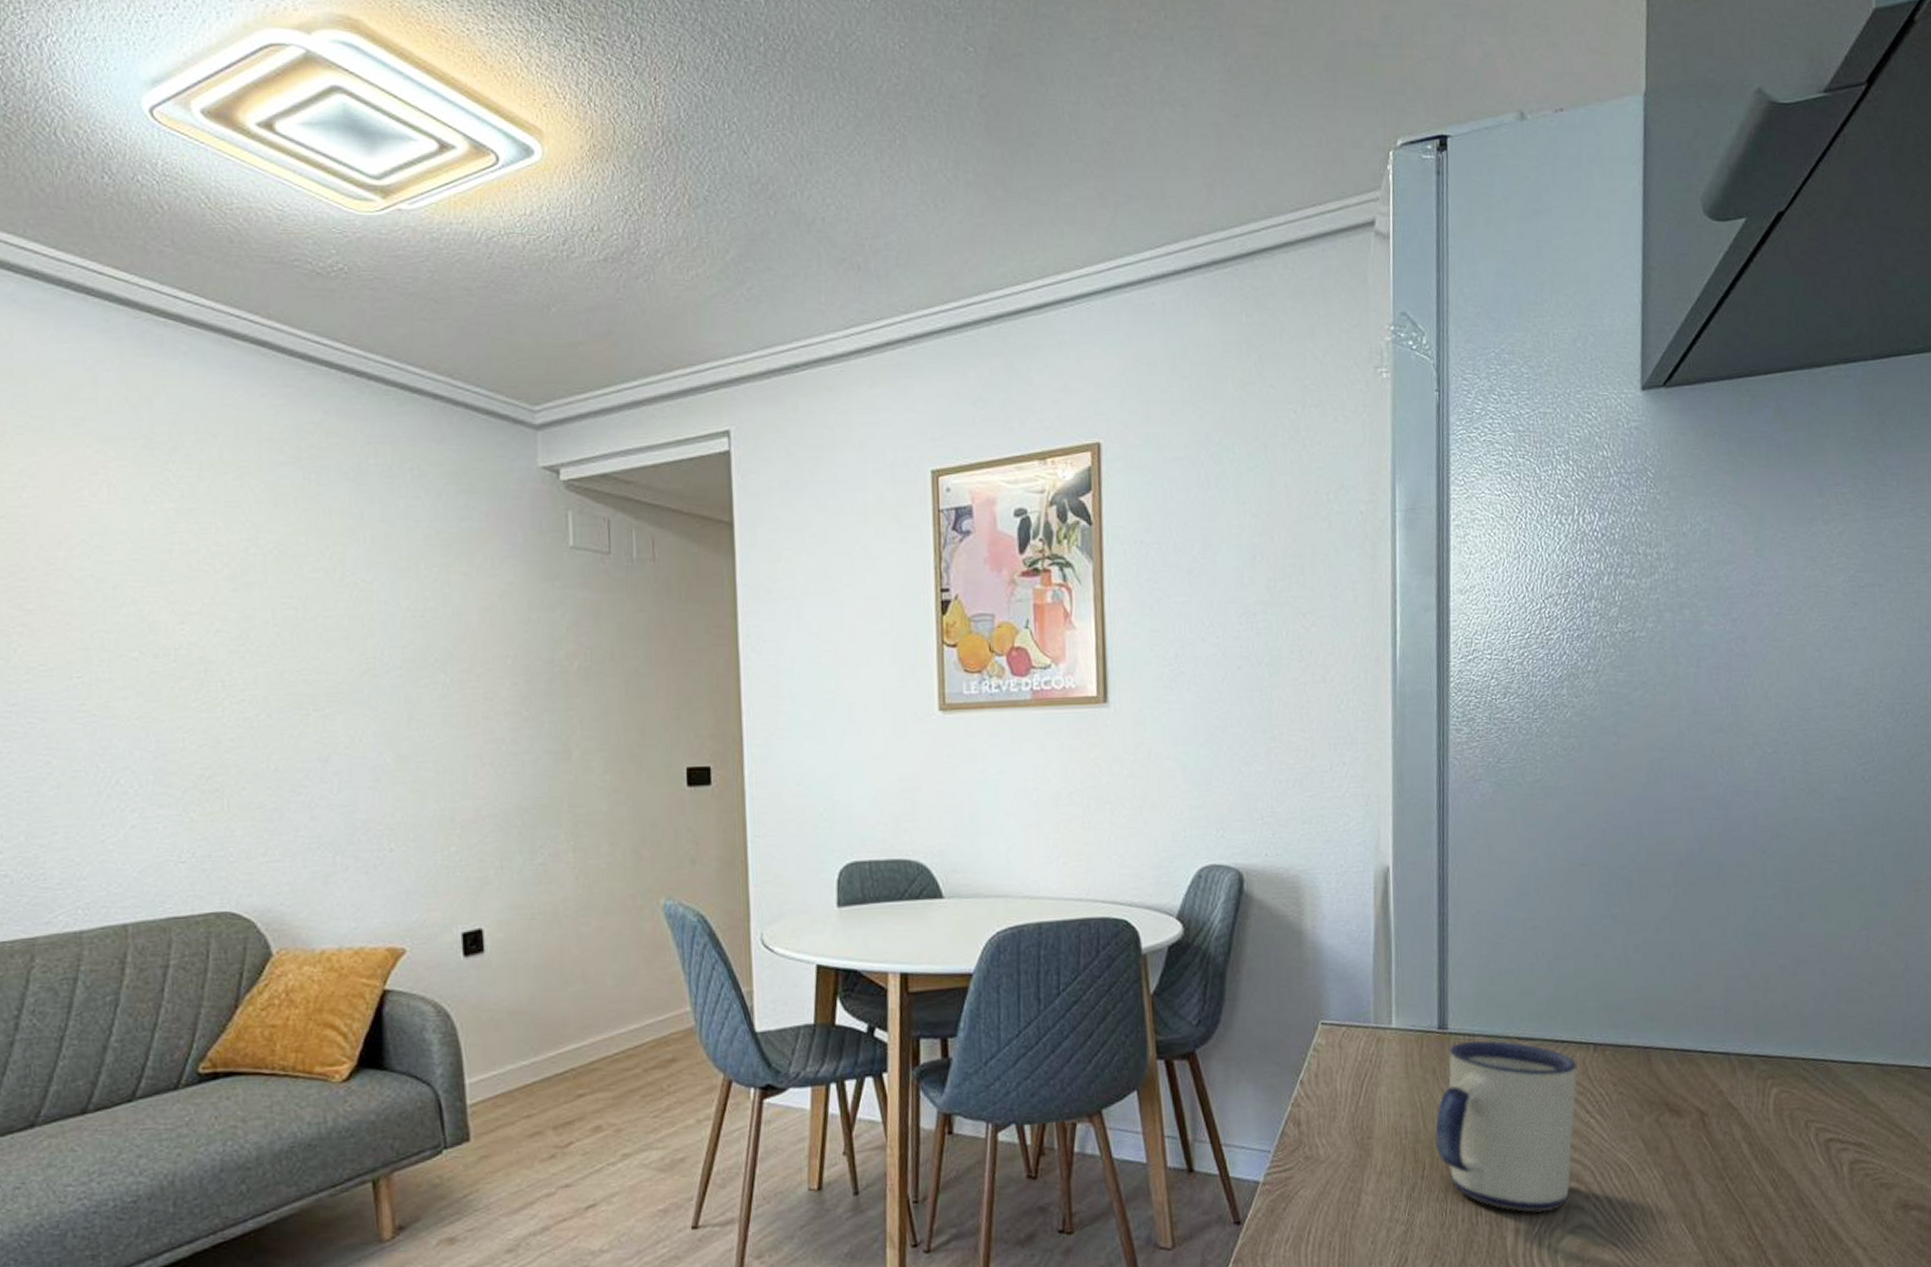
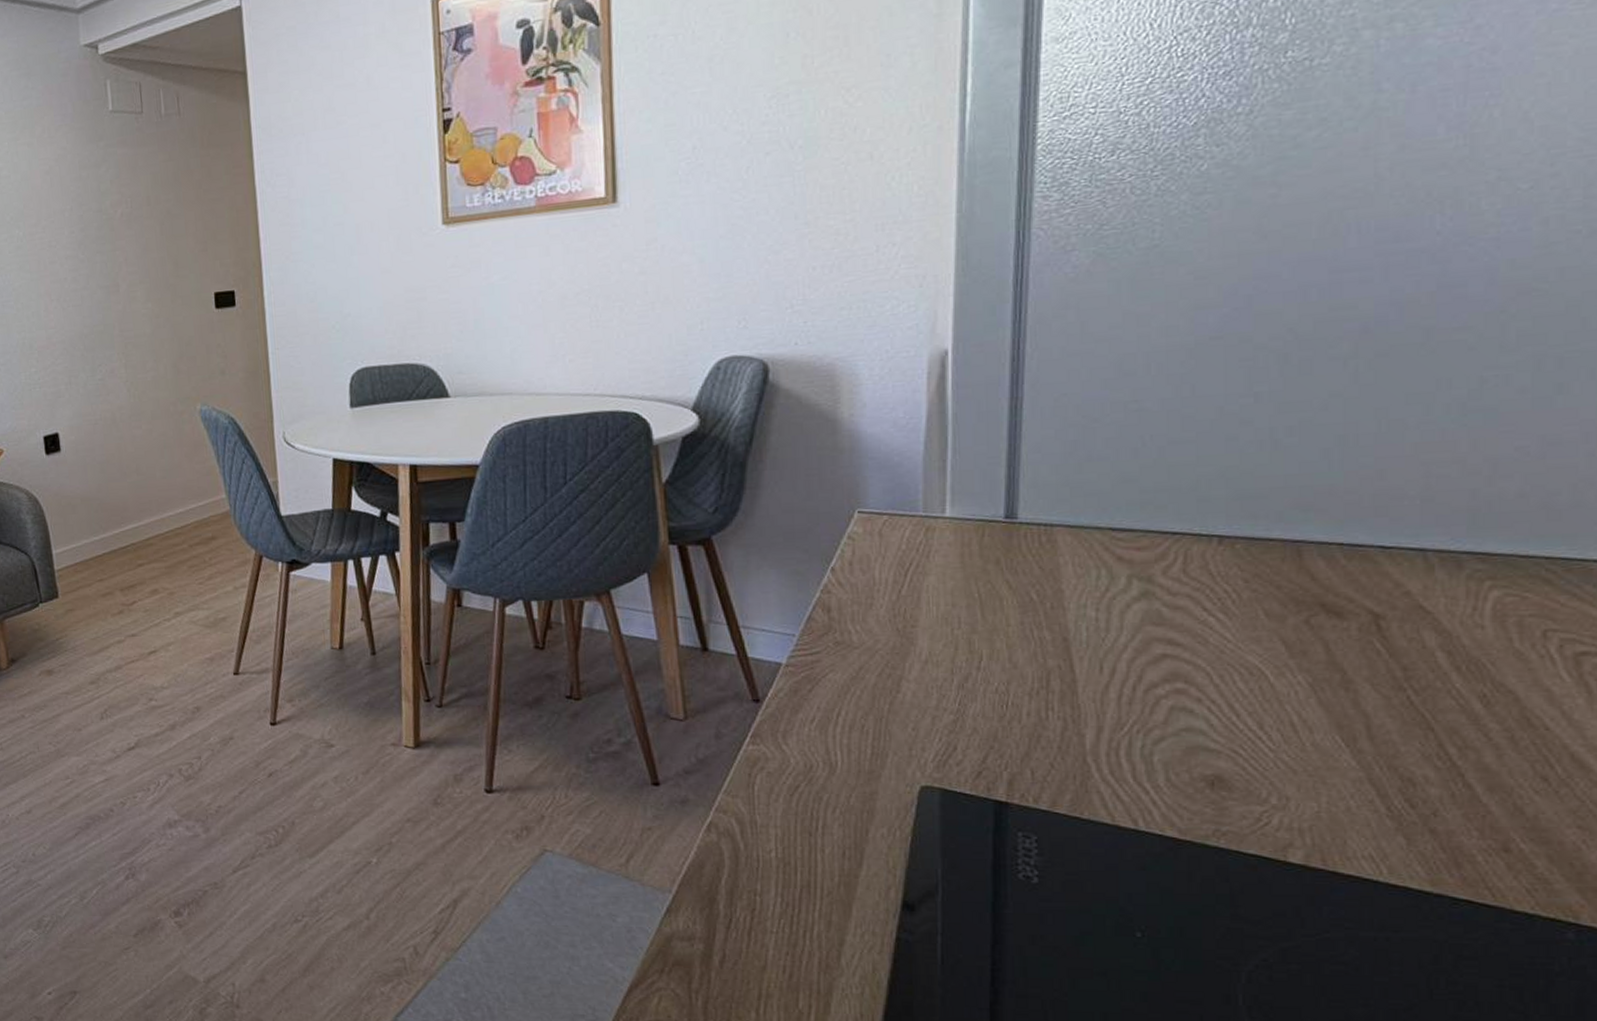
mug: present [1435,1040,1577,1212] -> none [995,531,1192,712]

